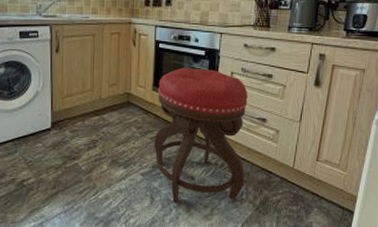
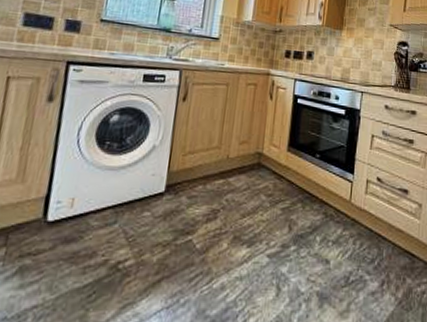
stool: present [154,68,248,203] -> none [285,127,389,296]

